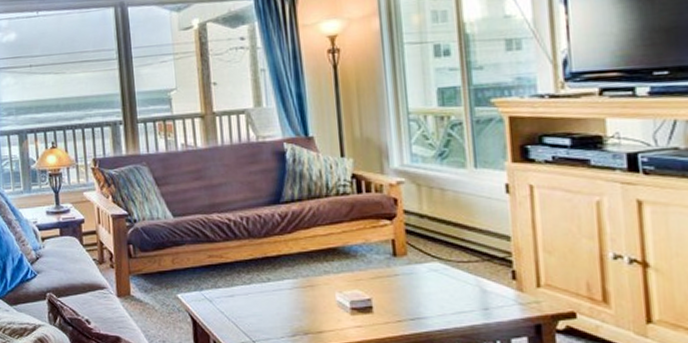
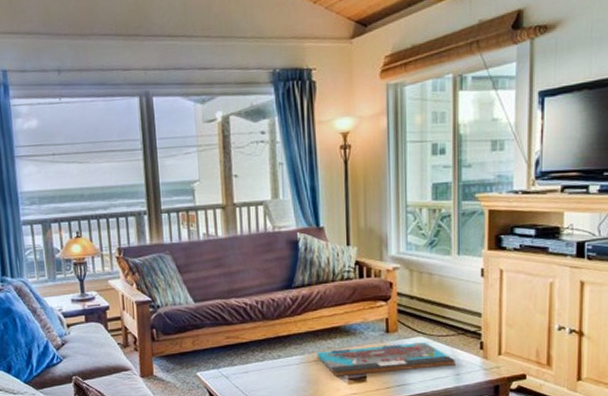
board game: none [311,268,482,305] -> present [316,341,455,376]

